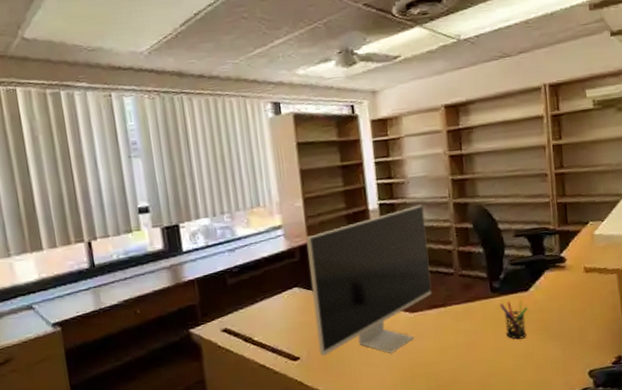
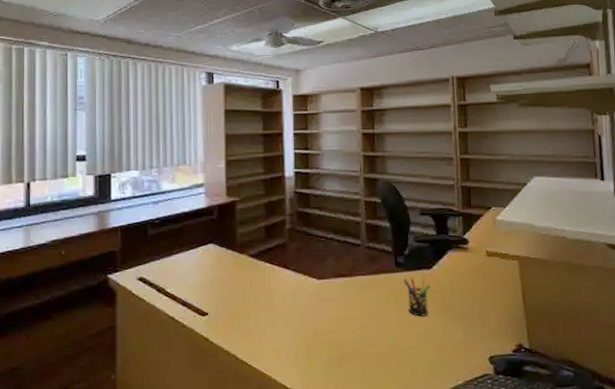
monitor: present [306,205,432,356] -> none [224,176,339,318]

